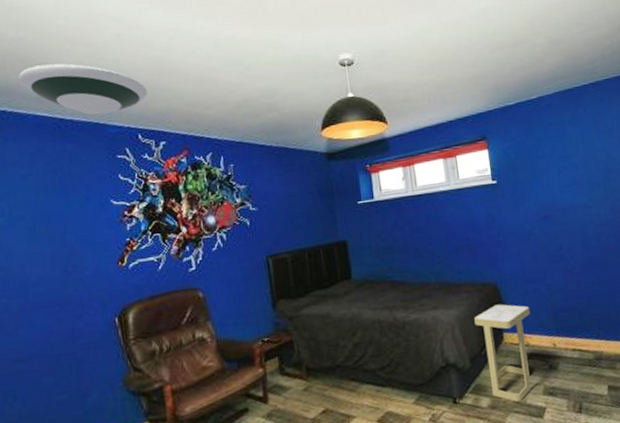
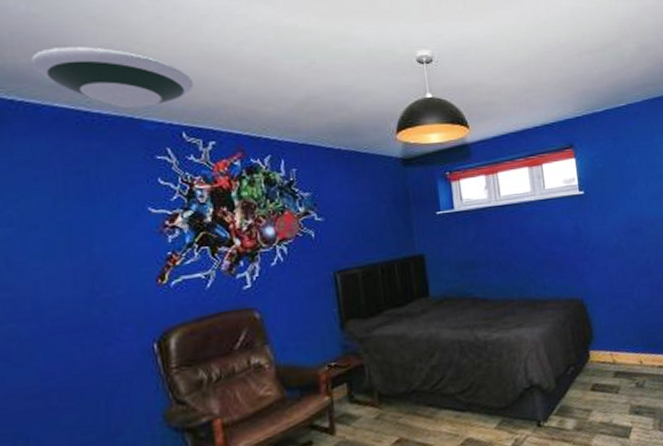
side table: present [474,304,531,402] -> none [560,320,617,423]

